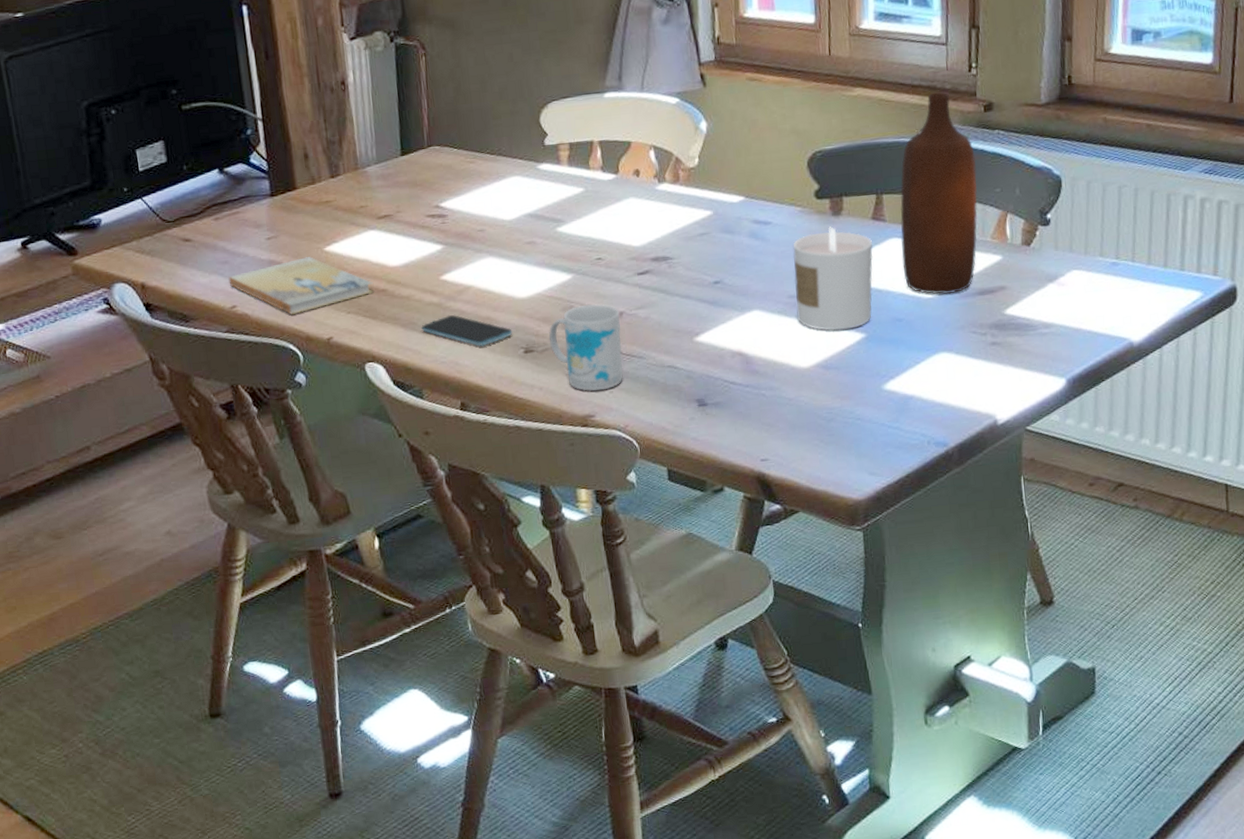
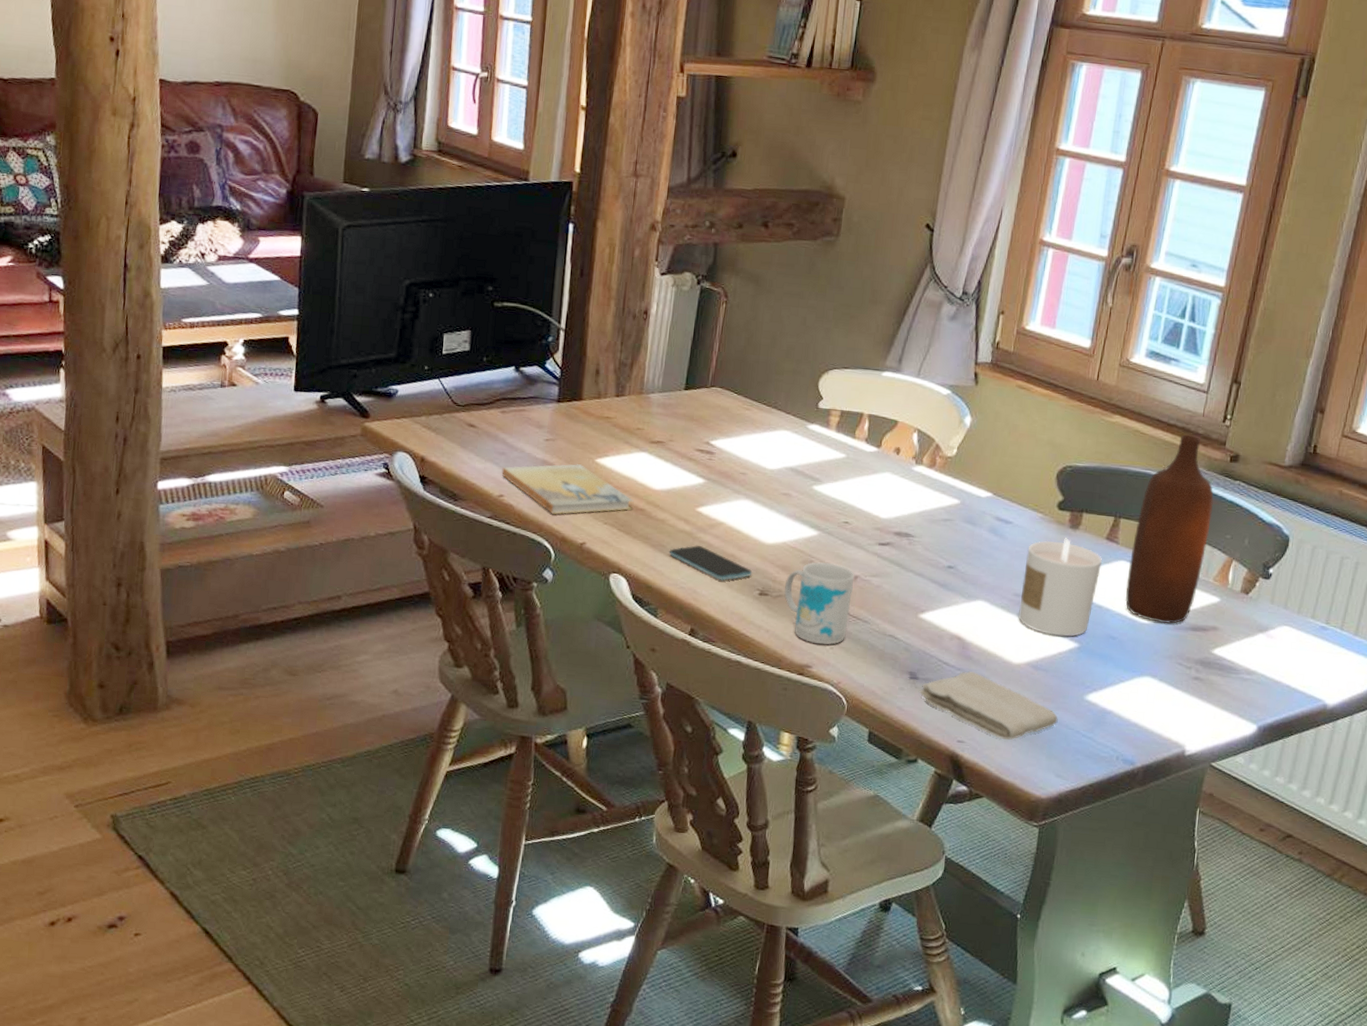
washcloth: none [711,384,860,449] -> present [919,671,1058,740]

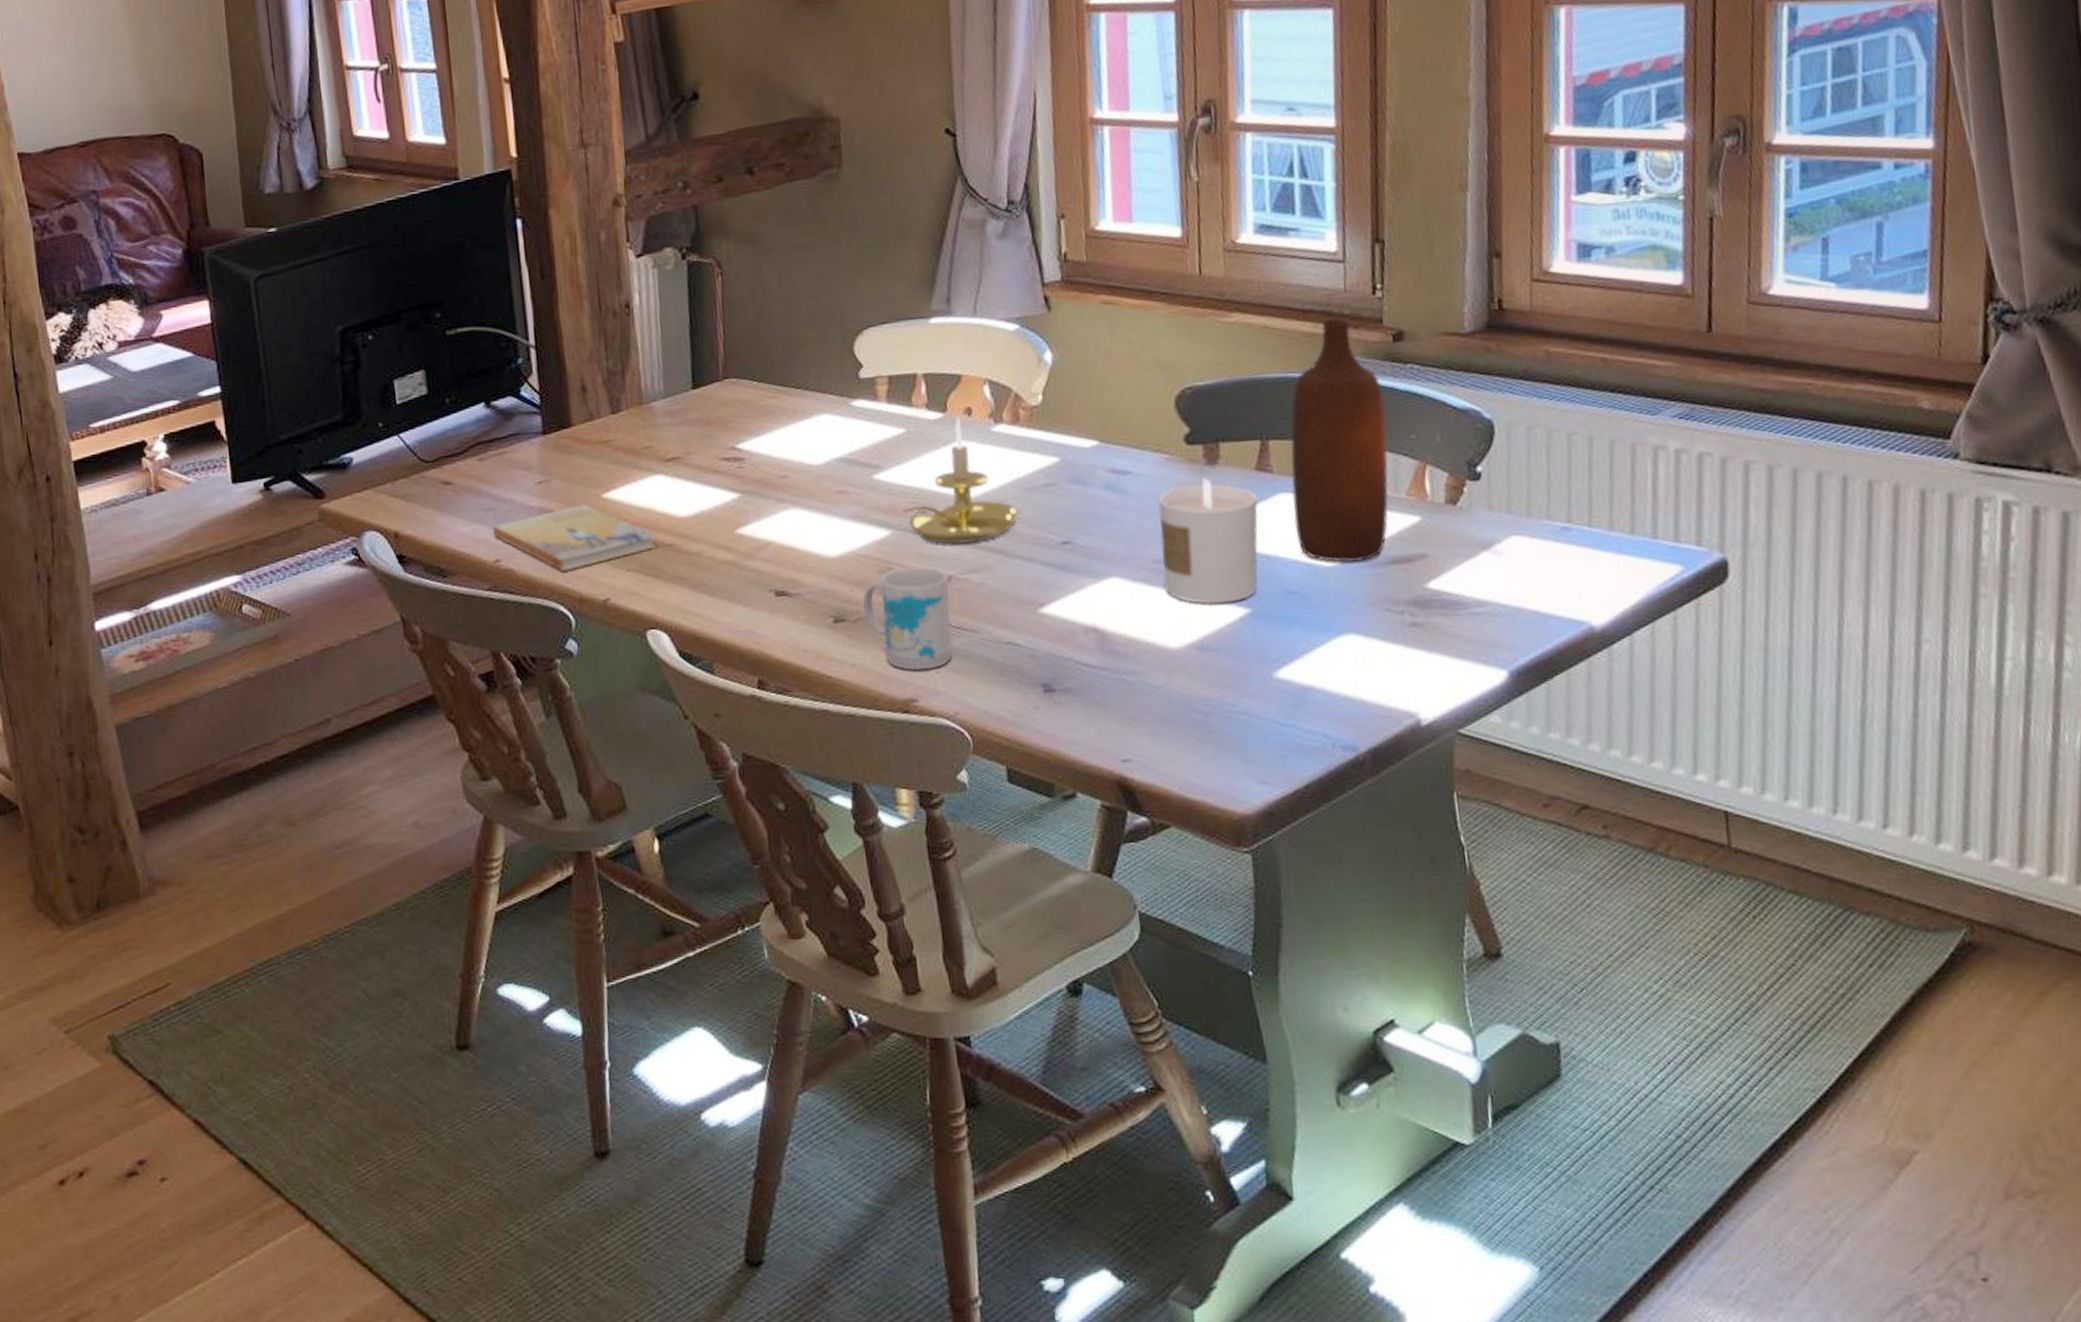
smartphone: present [669,545,753,581] -> none [712,574,820,614]
candle holder: none [830,453,920,554] -> present [901,417,1019,545]
washcloth: present [919,671,1058,740] -> none [1060,668,1246,749]

